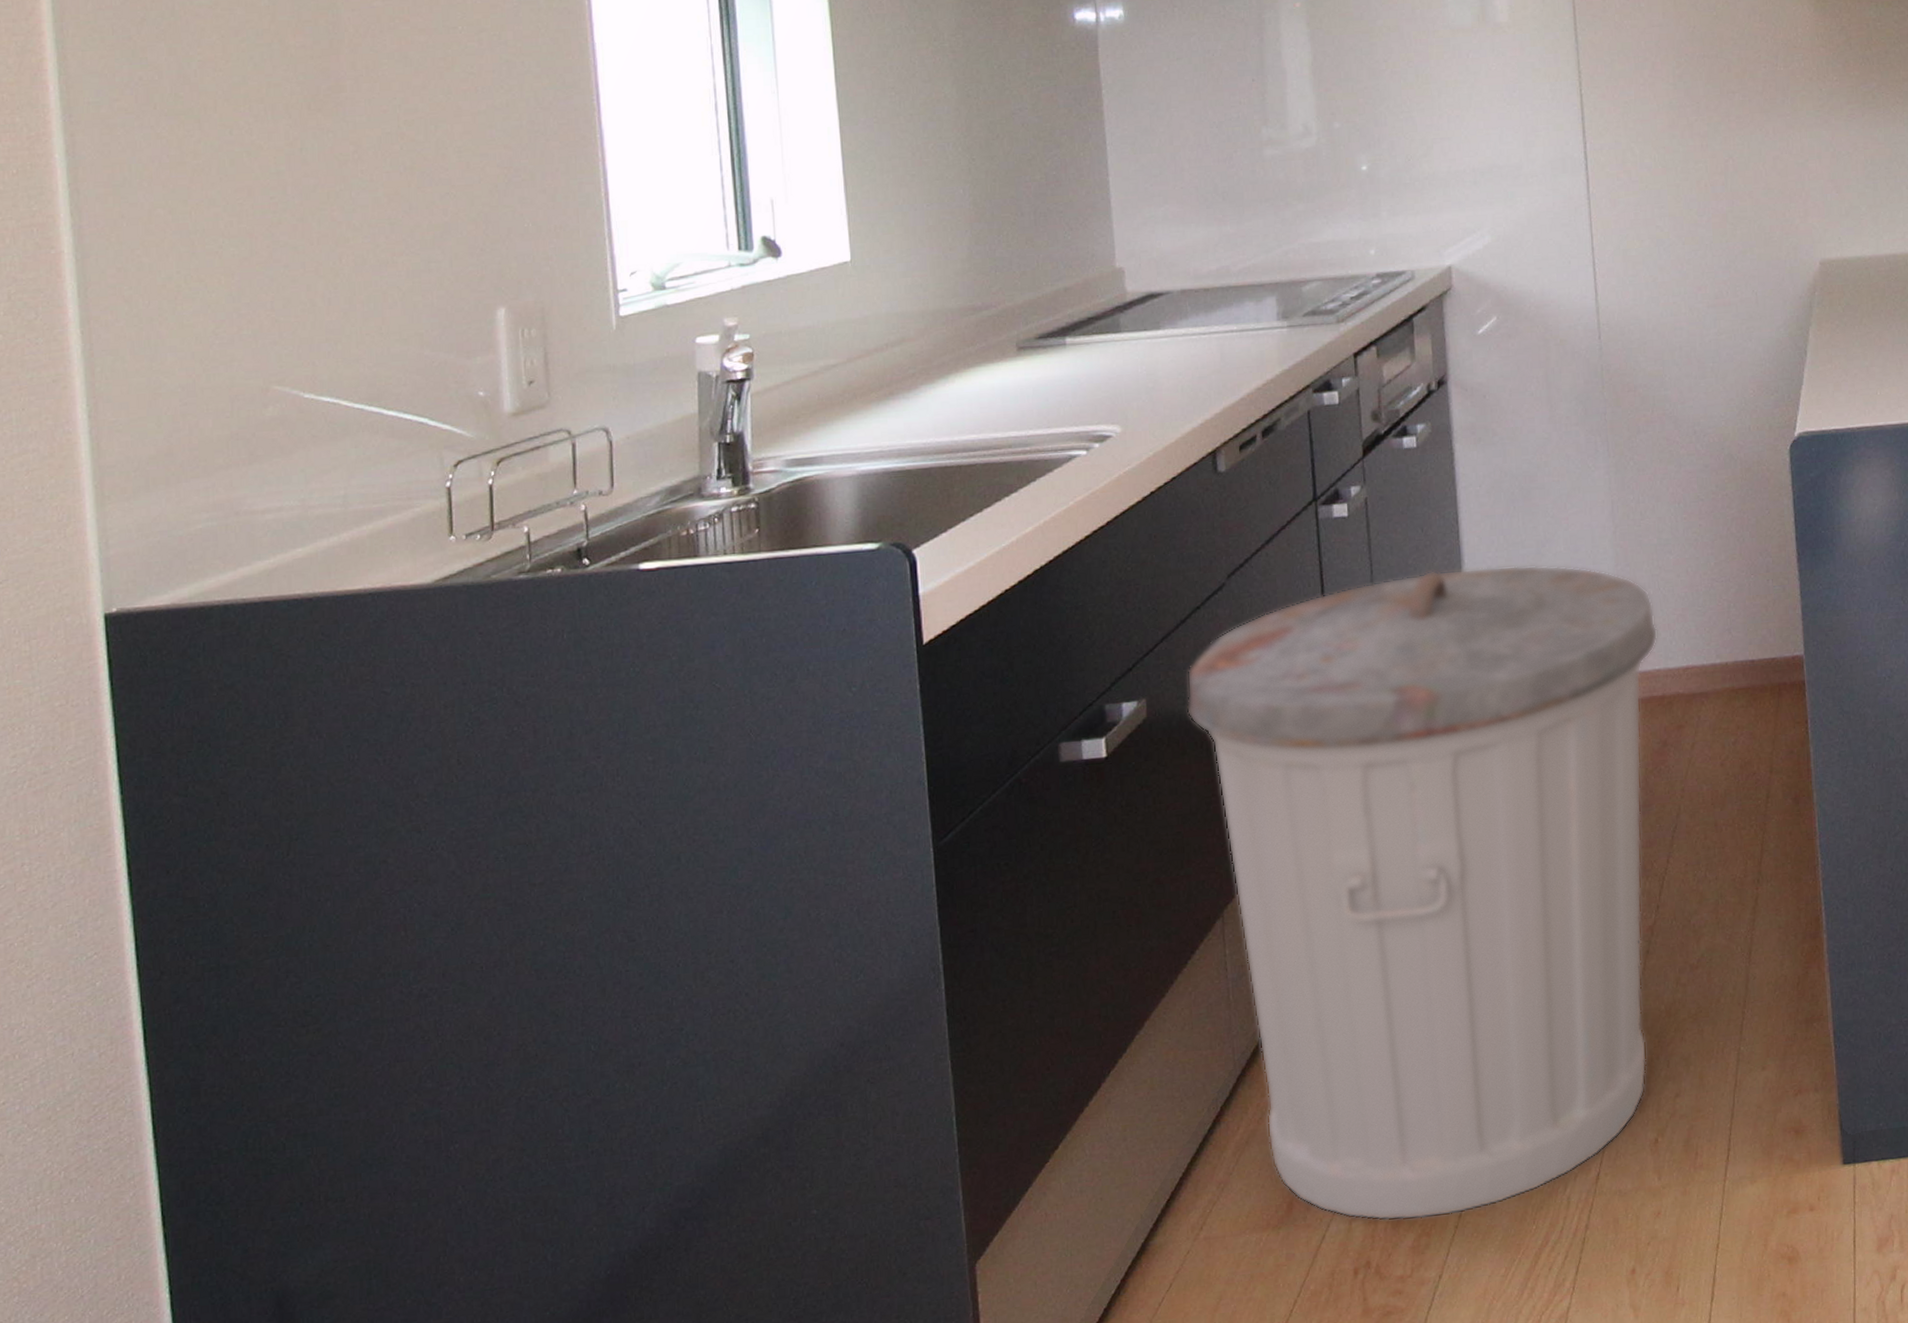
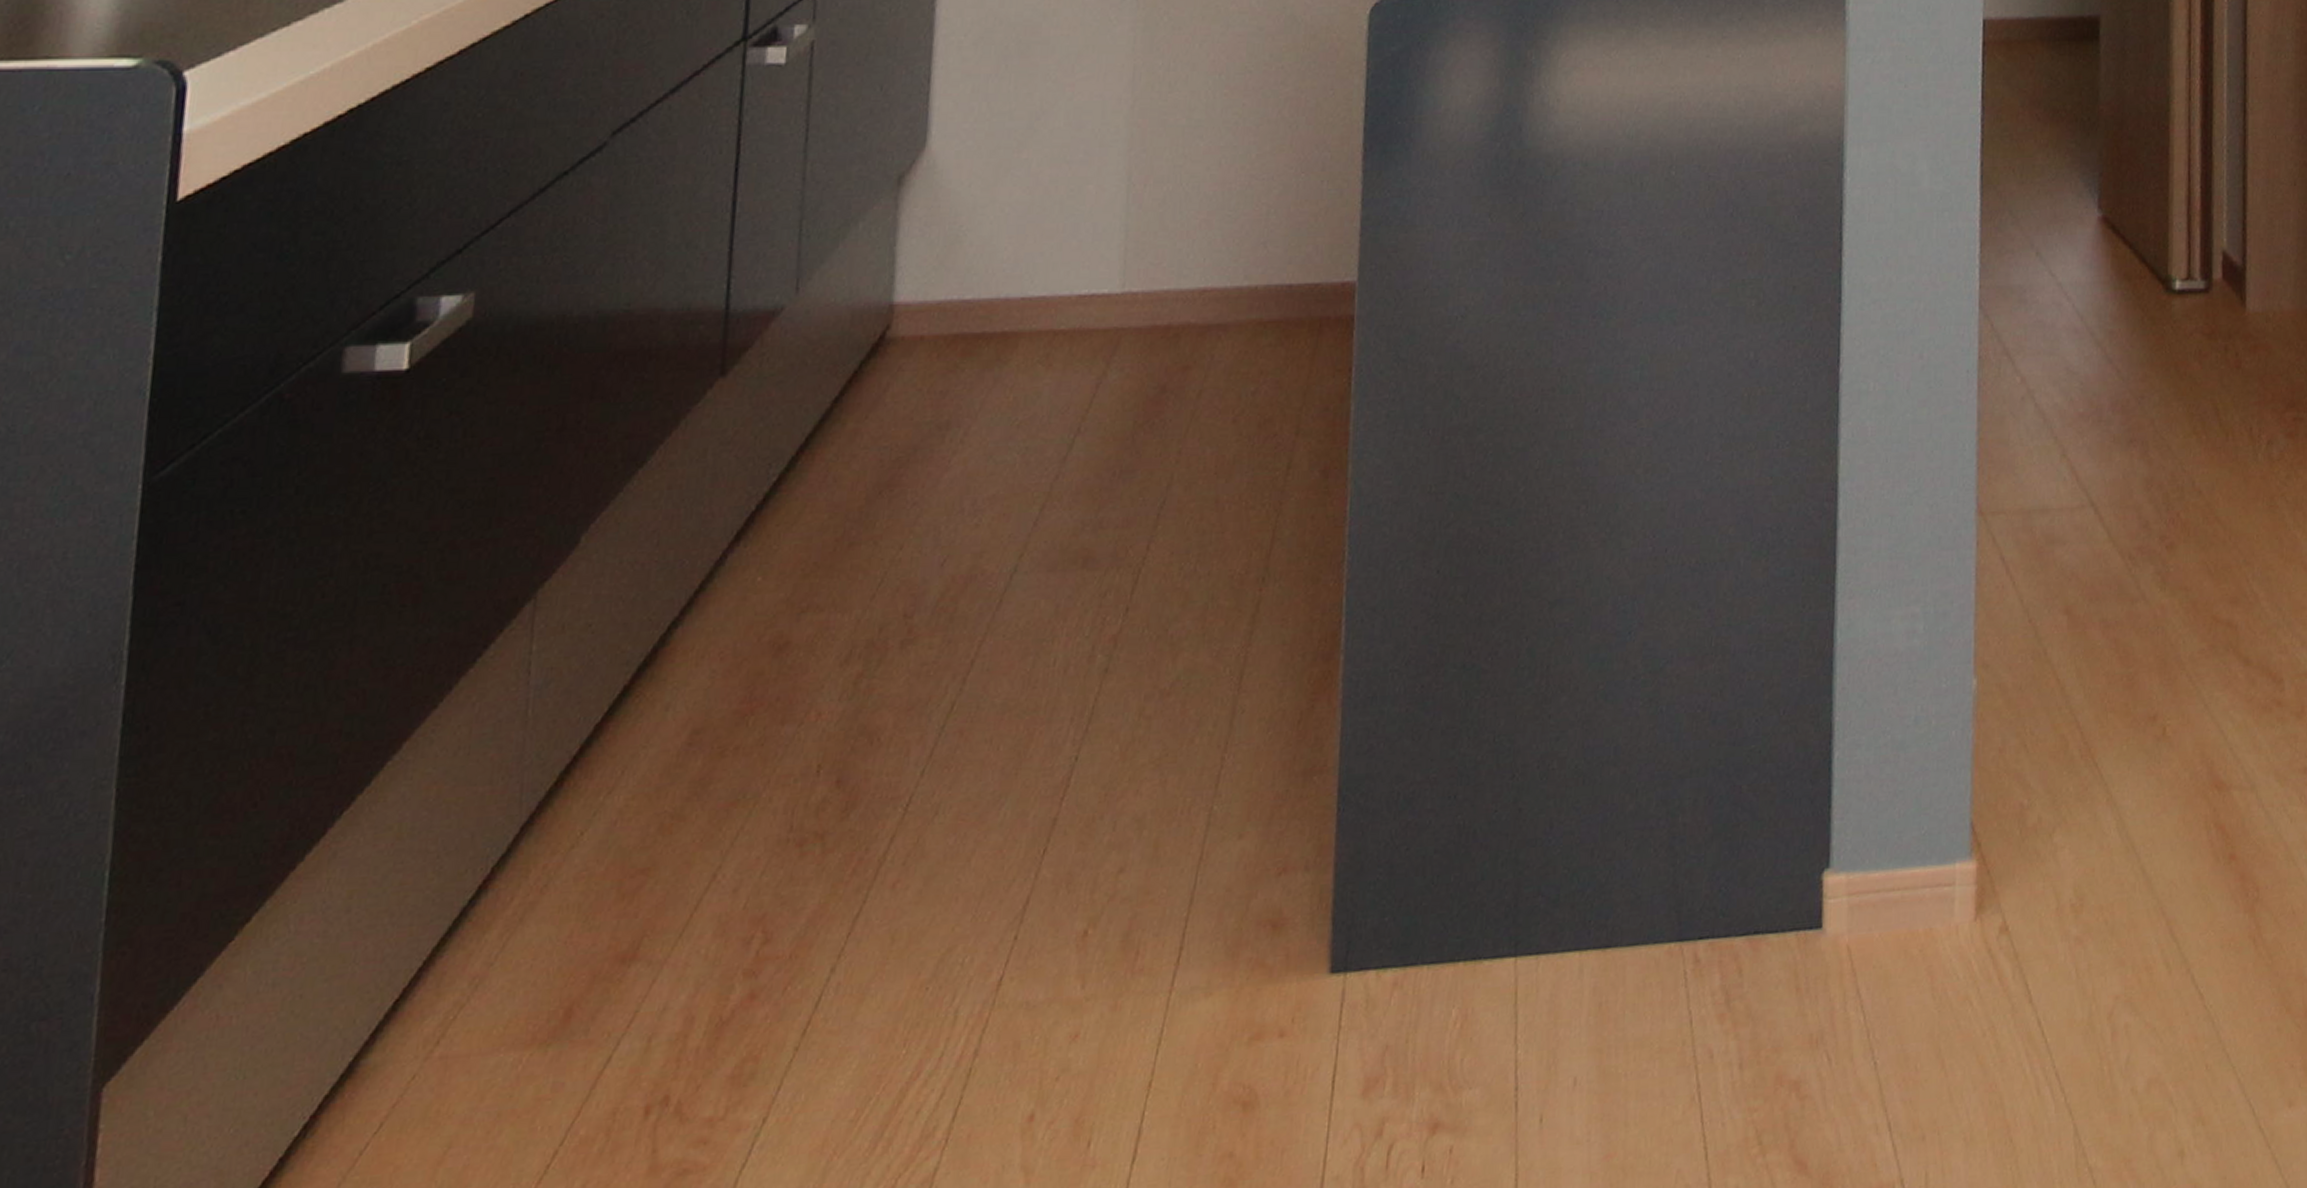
trash can: present [1187,565,1658,1221] -> none [529,142,1173,1038]

